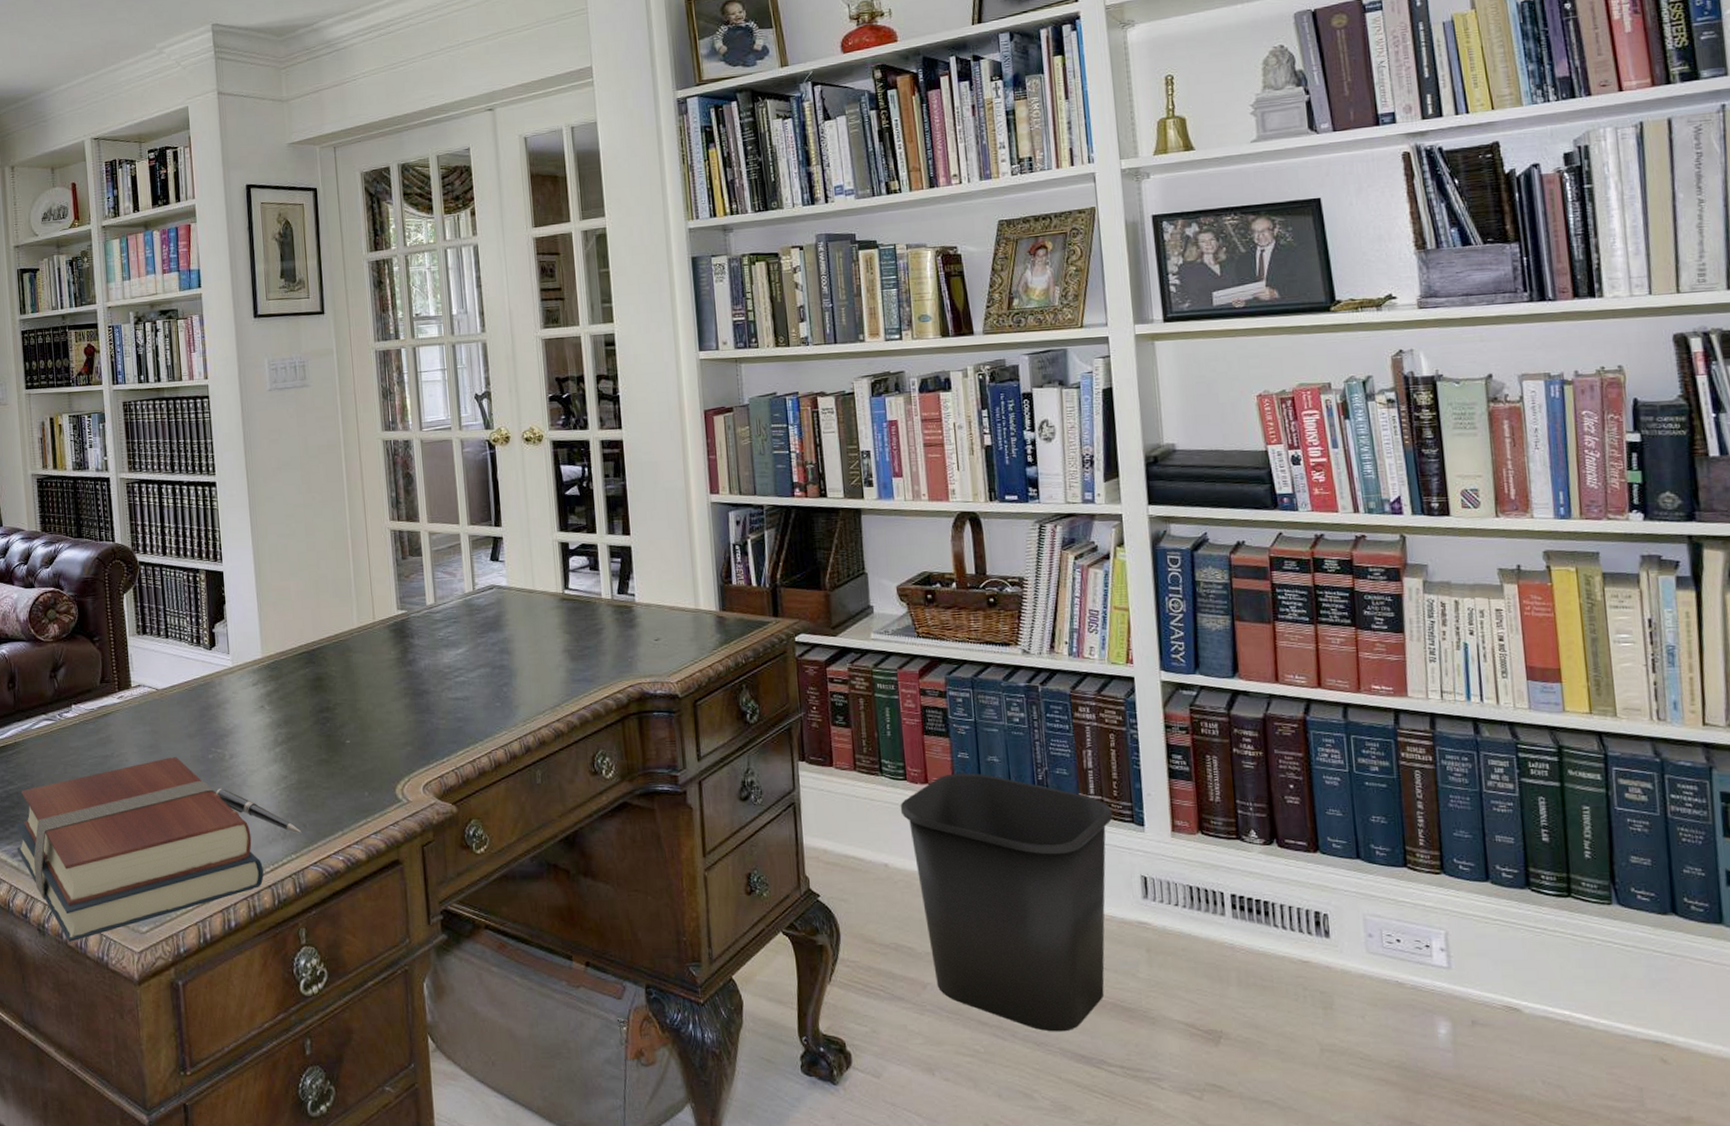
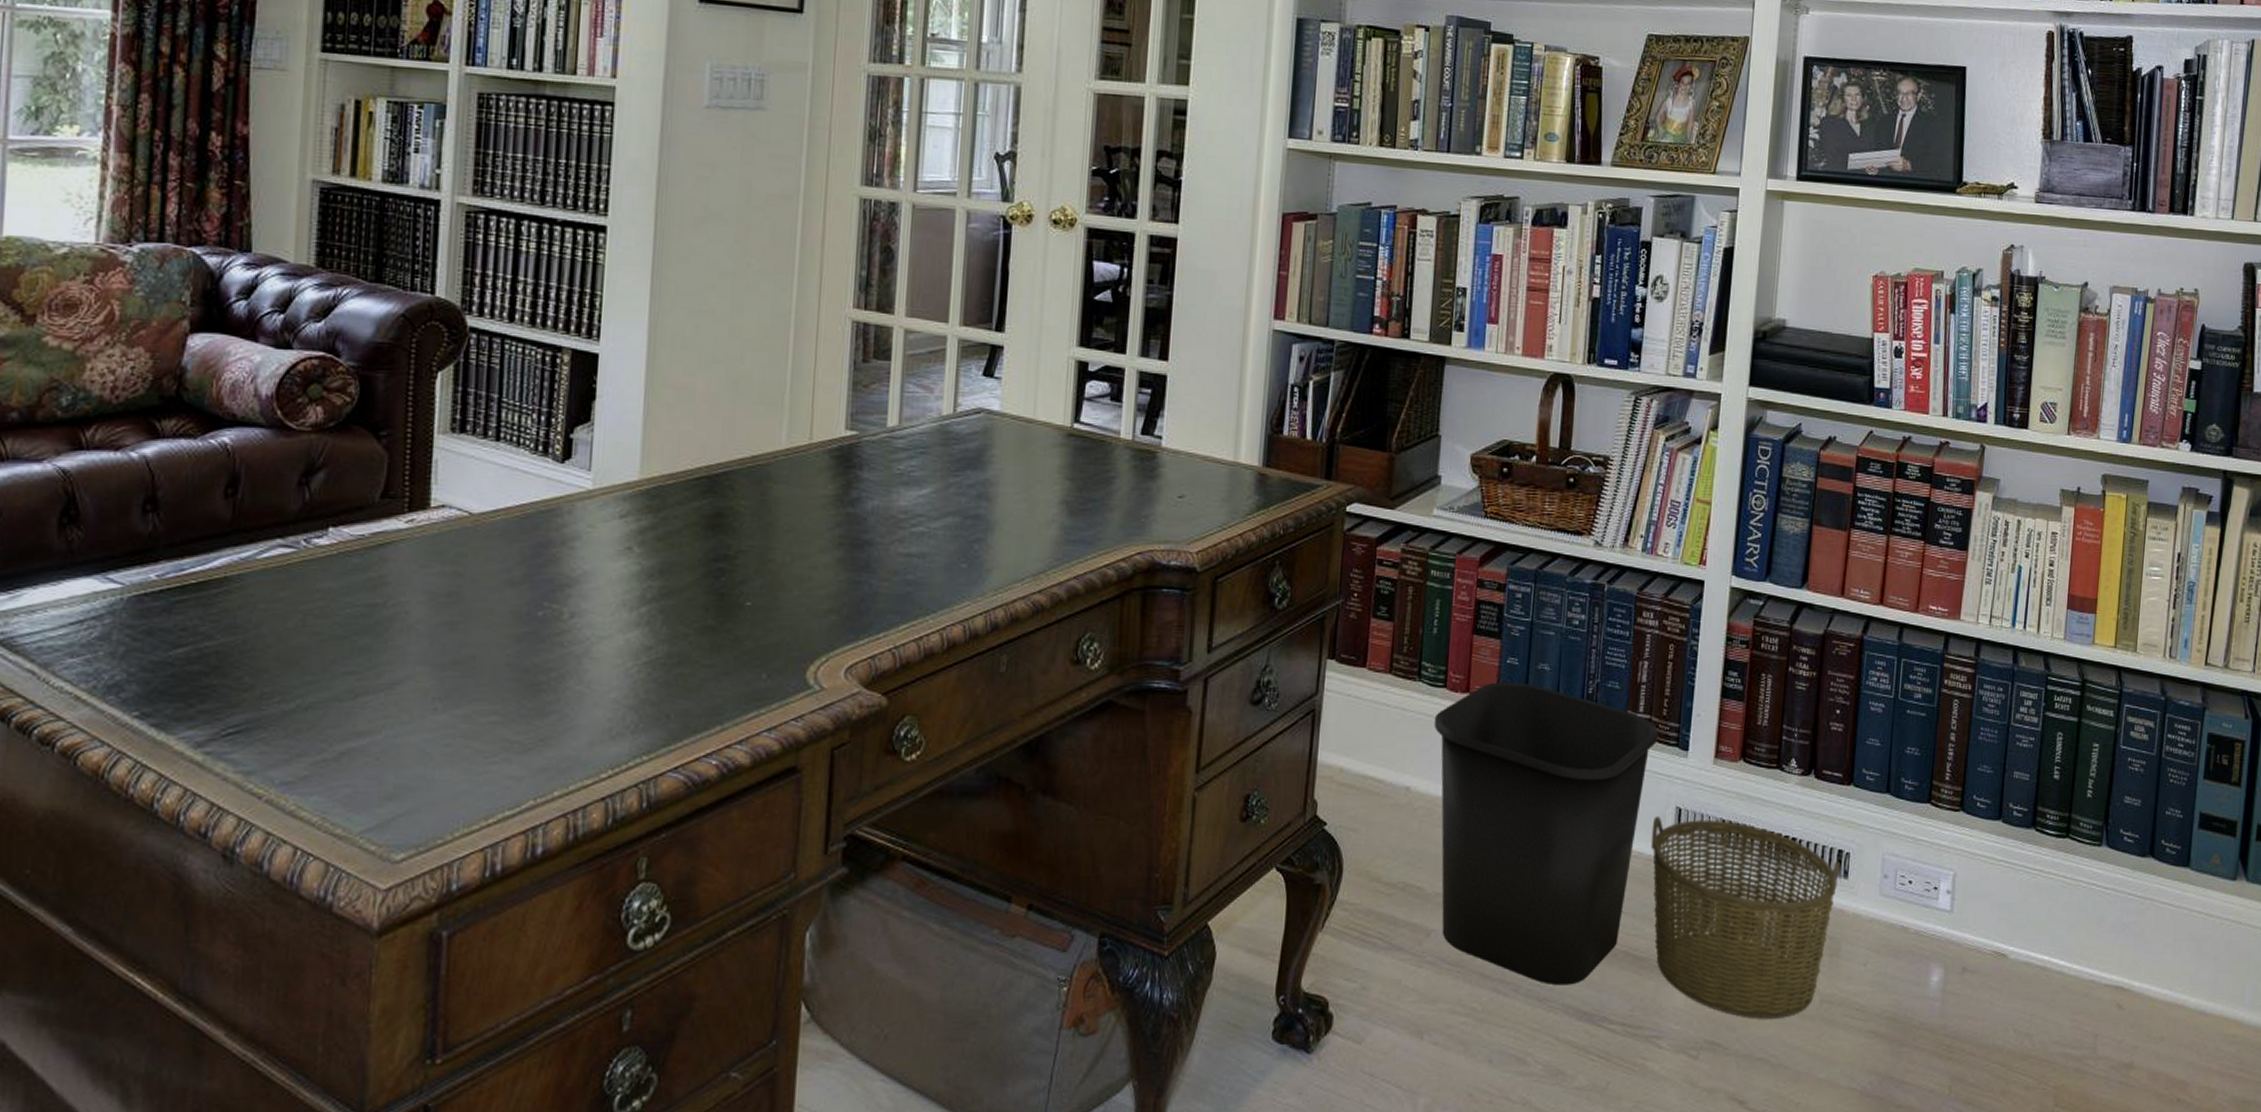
books: present [15,757,264,942] -> none [204,612,597,874]
pen: present [215,787,302,834] -> none [539,658,662,727]
basket: none [1120,884,1320,1065] -> present [1650,816,1840,1019]

